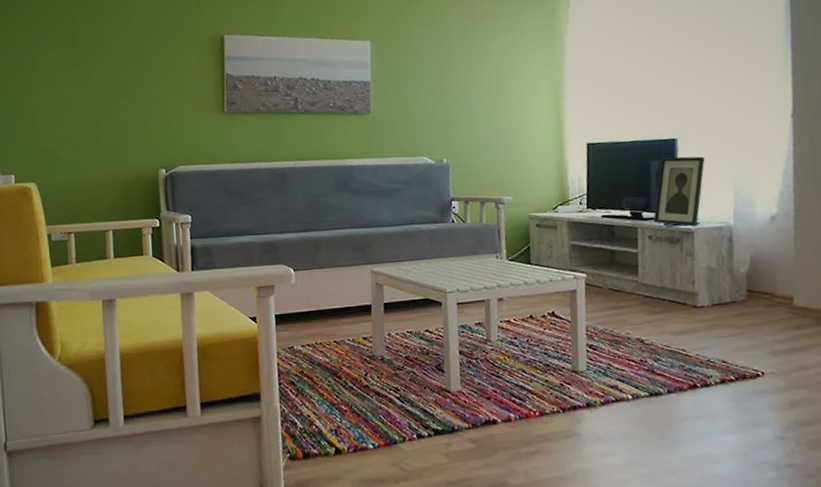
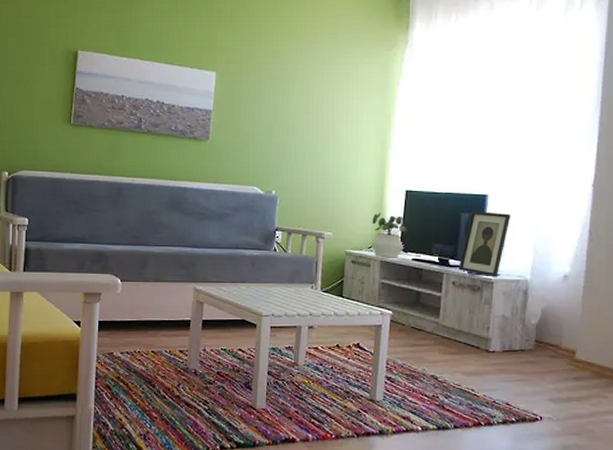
potted plant: none [553,170,593,218] -> present [371,212,407,258]

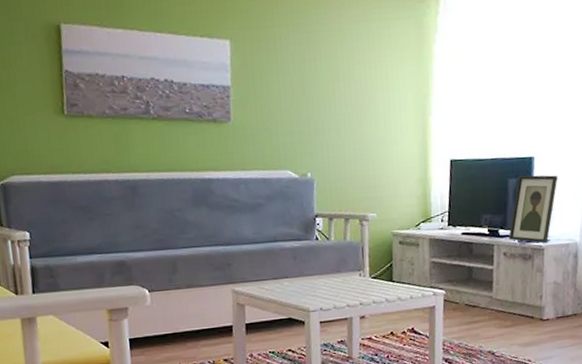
potted plant: present [371,212,407,258] -> none [417,186,454,235]

